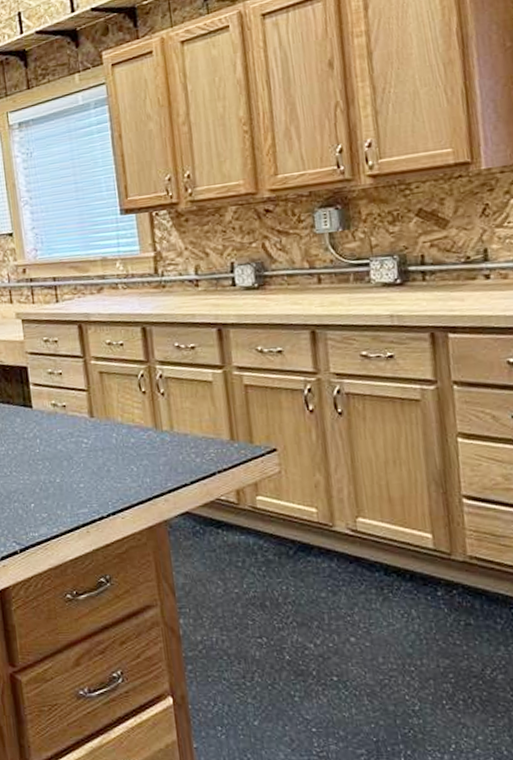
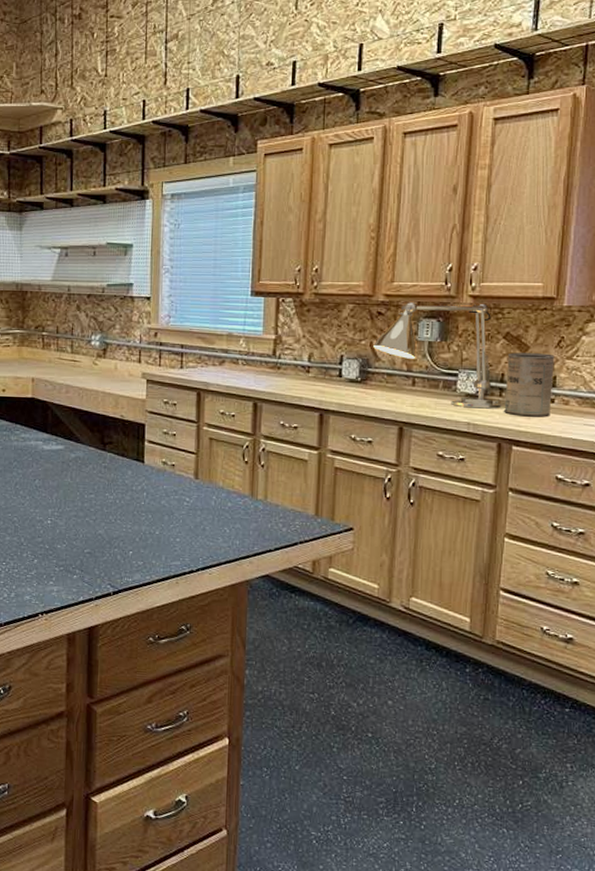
desk lamp: none [265,181,433,299] -> present [372,302,506,410]
paint can: none [424,225,488,300] -> present [504,352,555,417]

